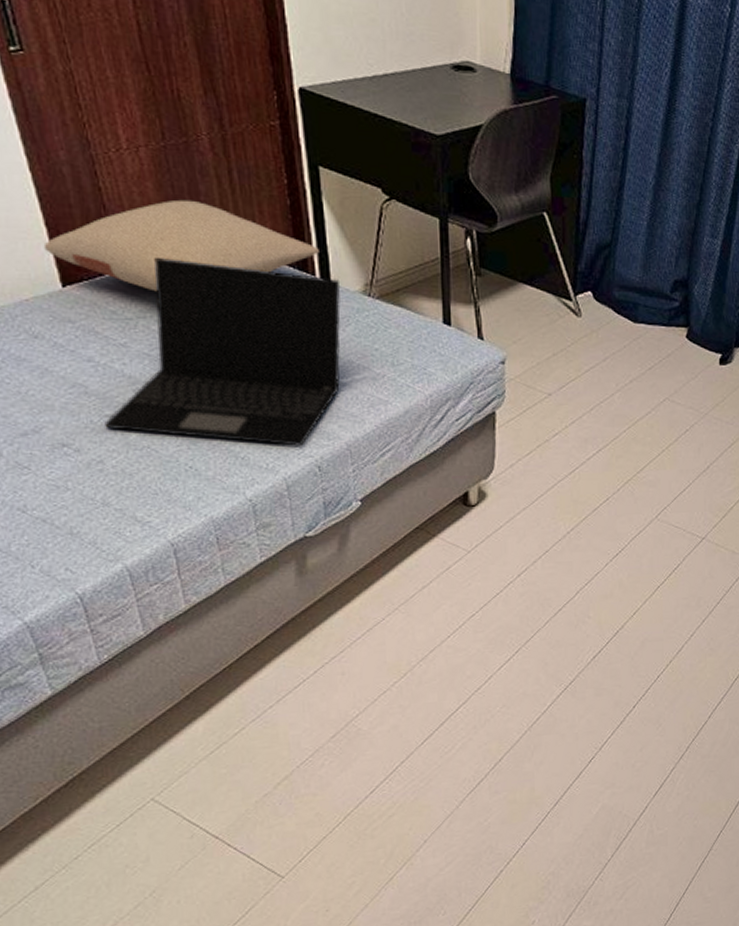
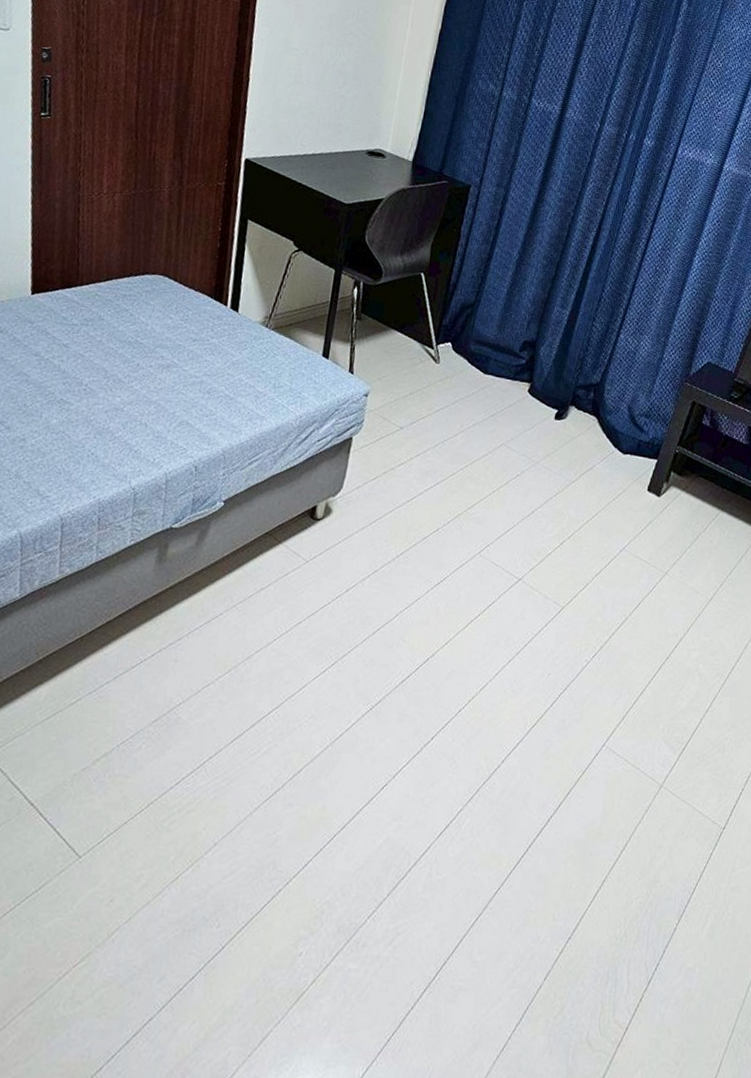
pillow: present [43,199,319,292] -> none [26,235,235,306]
laptop: present [104,257,341,446] -> none [34,278,246,447]

